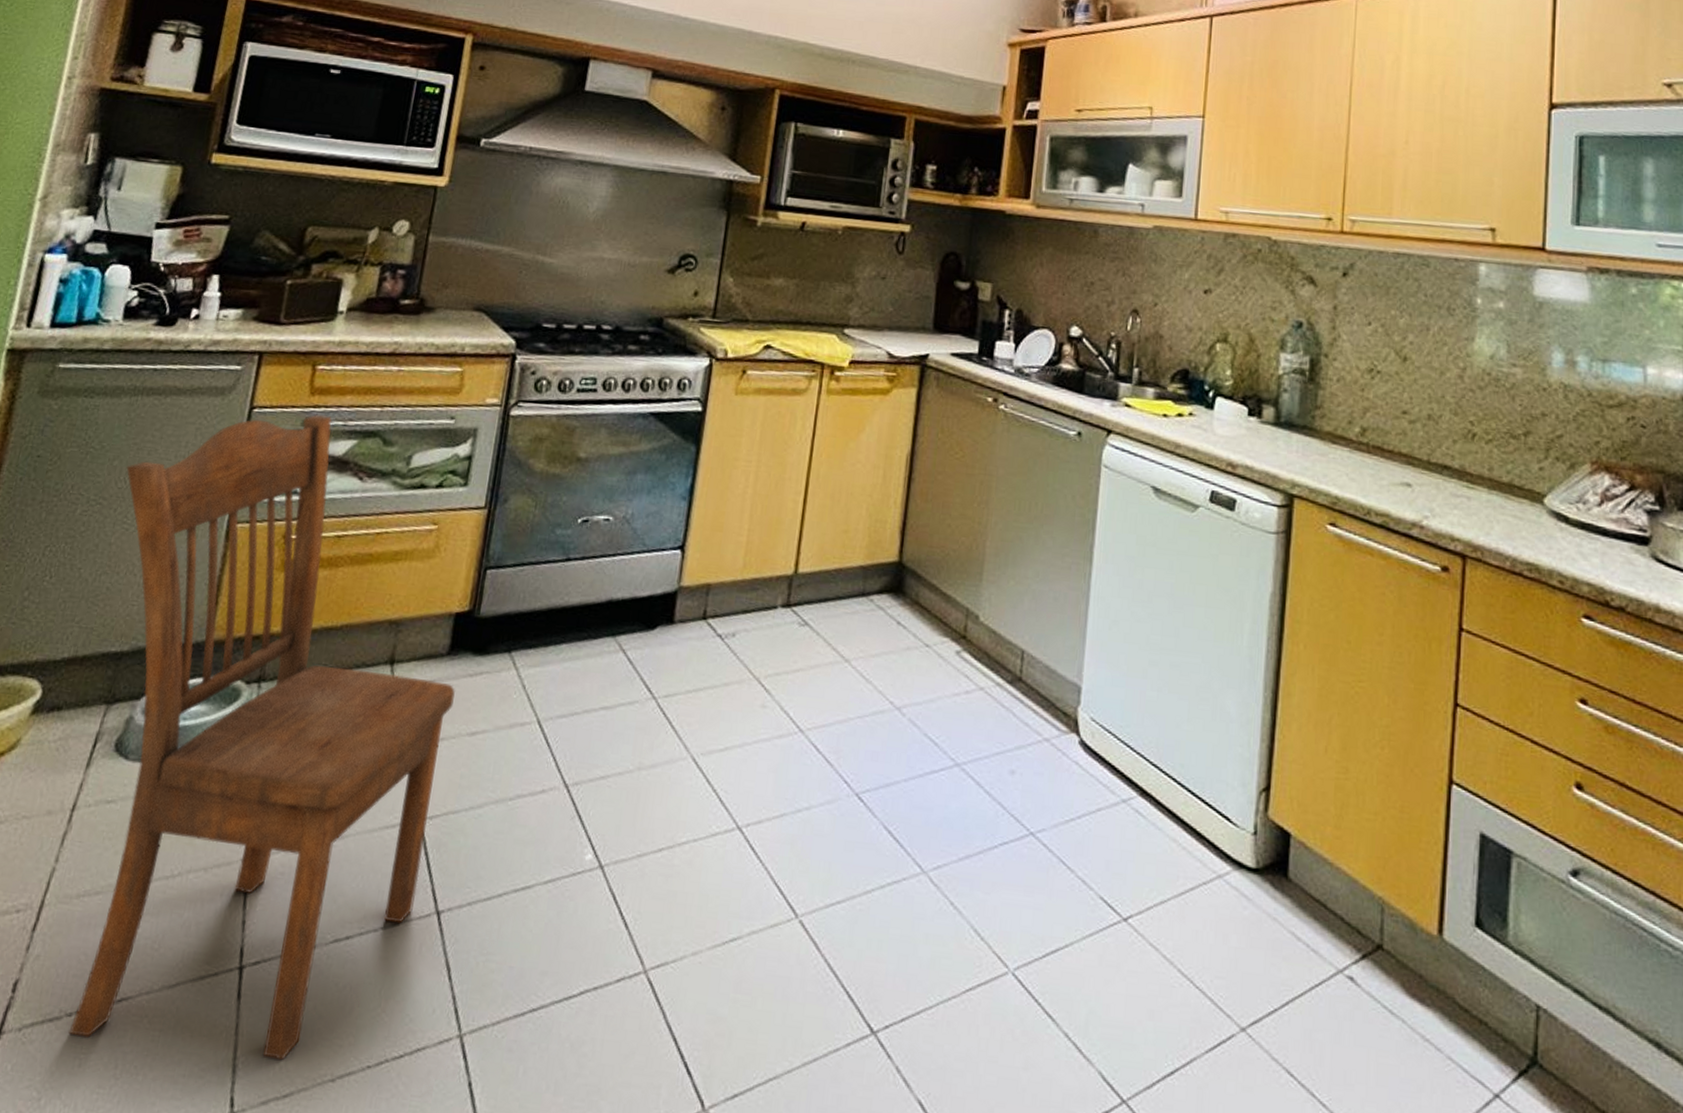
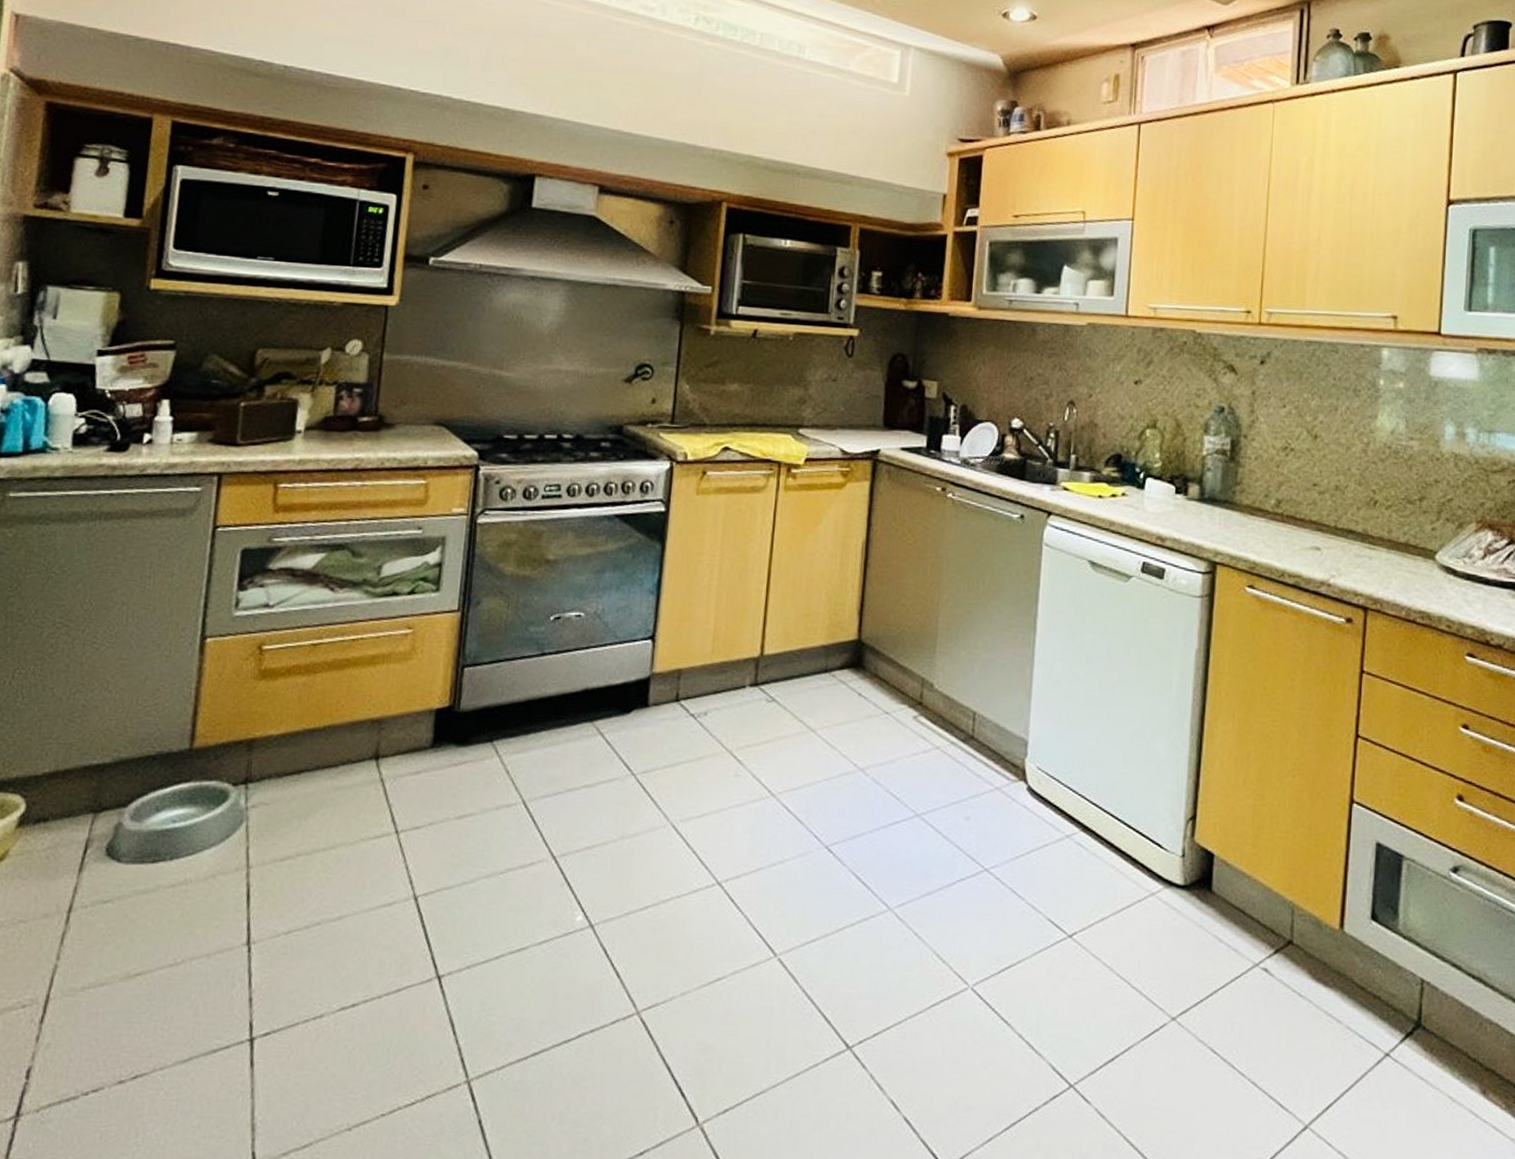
dining chair: present [68,415,455,1061] -> none [86,531,441,1117]

